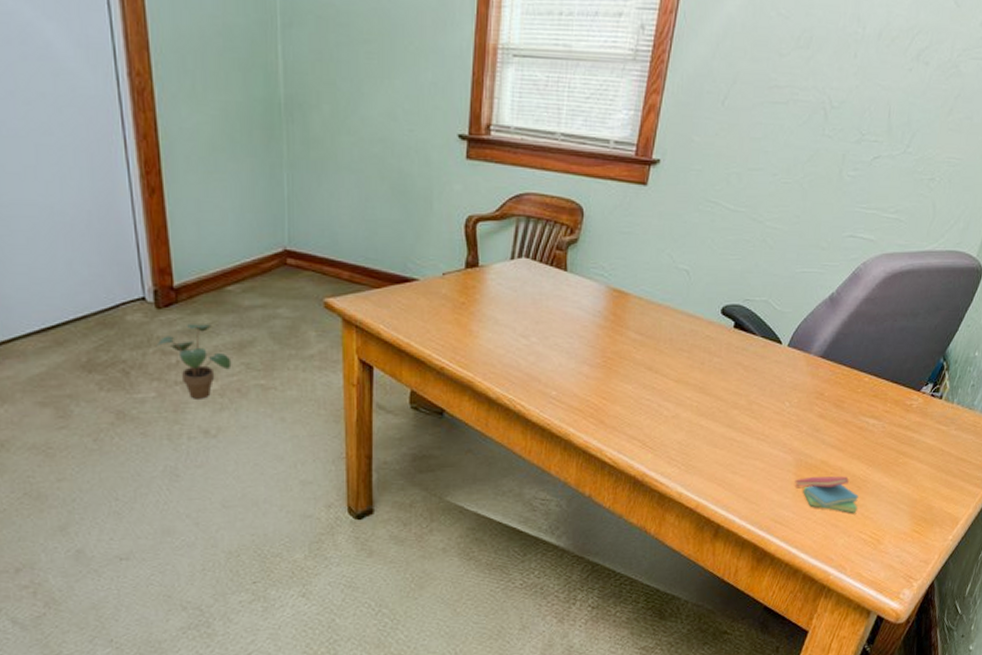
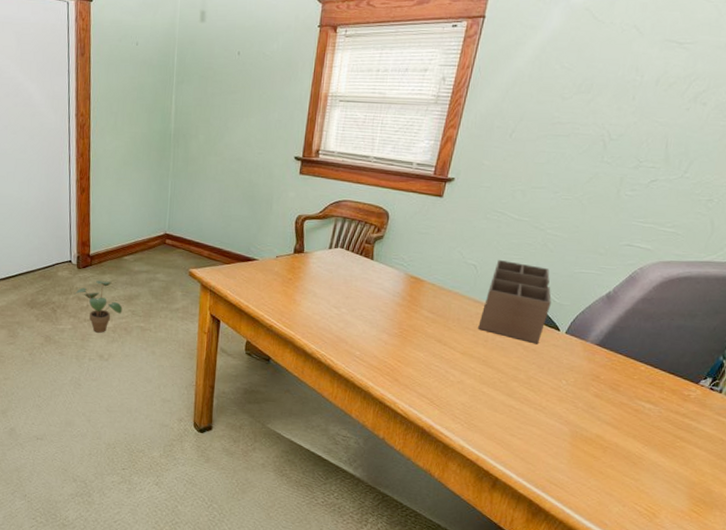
desk organizer: none [693,261,772,362] -> present [478,259,552,345]
sticky notes: present [795,476,858,513] -> none [570,447,634,486]

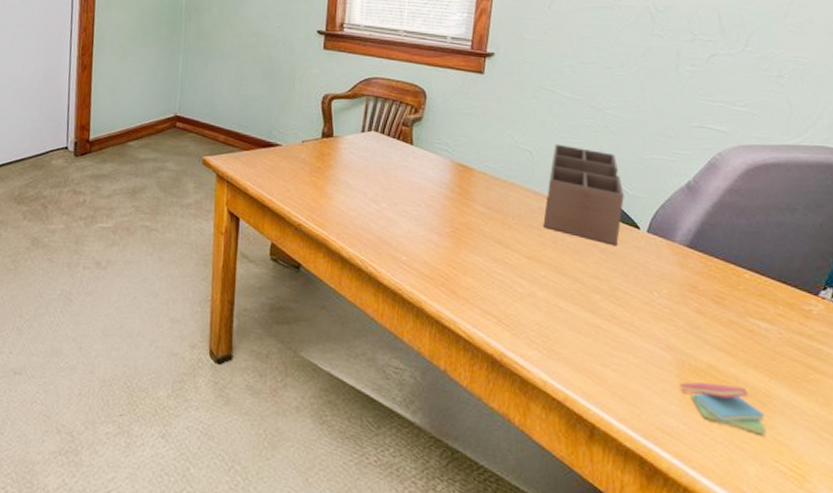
potted plant: present [75,280,123,333] -> none [70,170,125,234]
sticky notes: none [570,447,634,486] -> present [679,381,766,435]

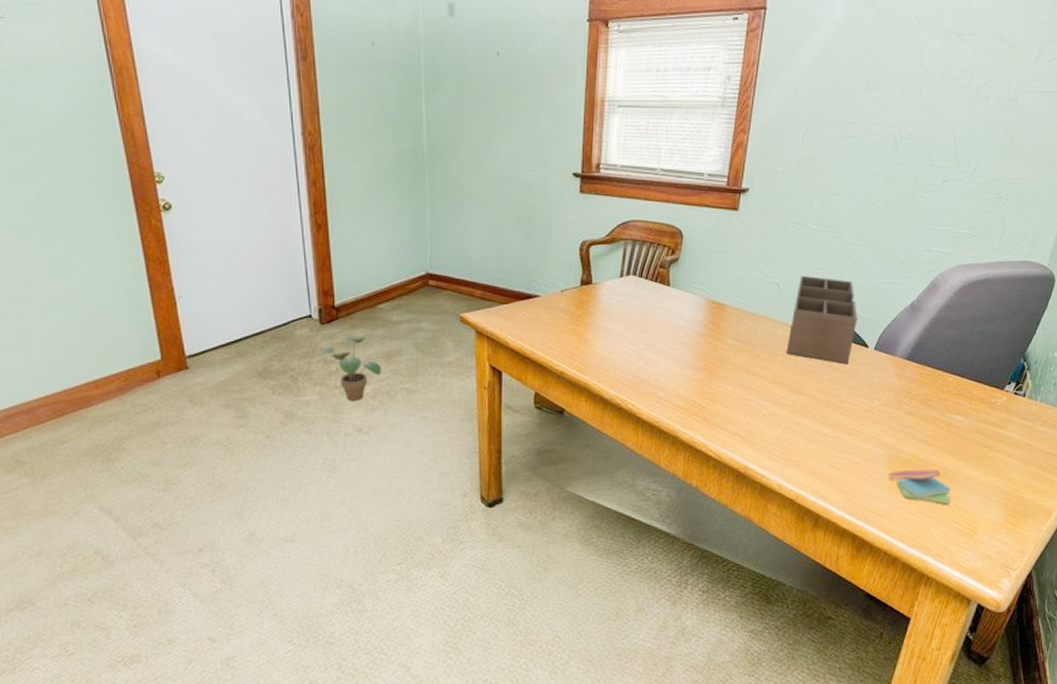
potted plant: none [70,170,125,234] -> present [320,337,382,401]

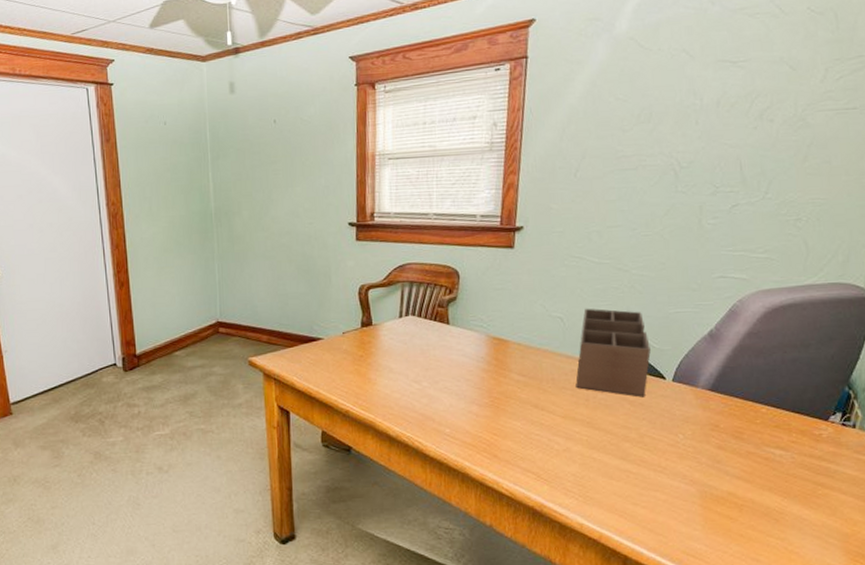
potted plant: present [320,337,382,401] -> none [124,382,179,442]
sticky notes: present [888,469,951,505] -> none [702,508,779,547]

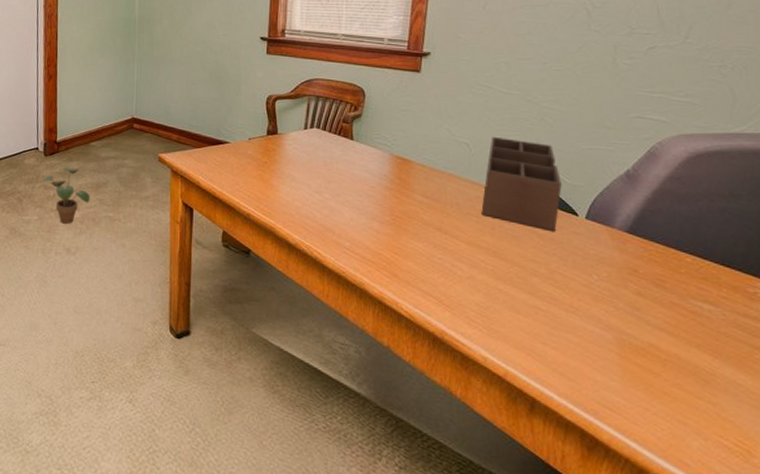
potted plant: none [124,382,179,442] -> present [42,168,90,224]

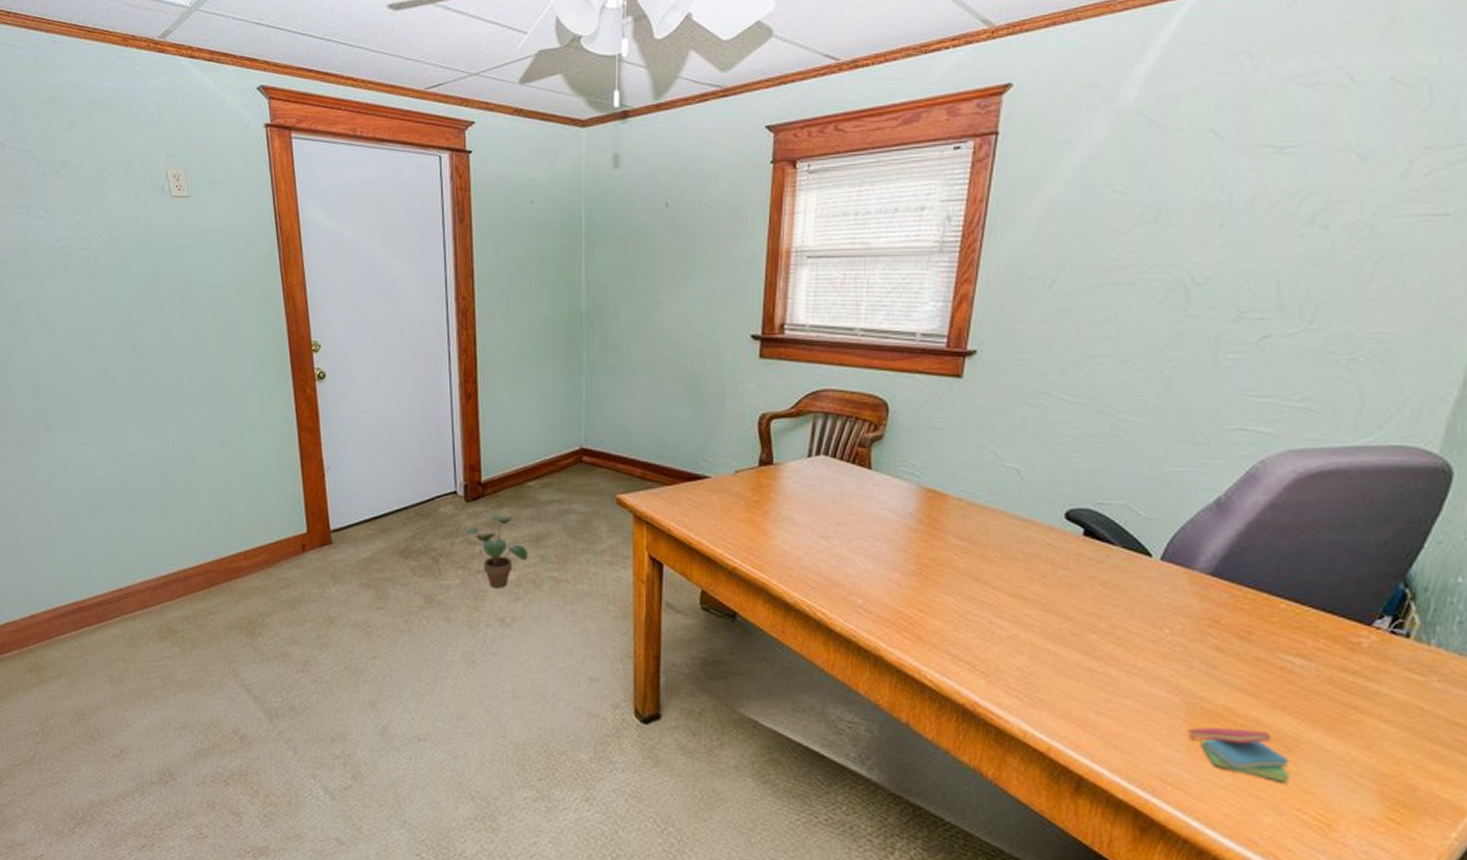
desk organizer: present [481,136,562,232] -> none [1031,459,1134,578]
sticky notes: none [620,360,710,412] -> present [1187,727,1289,783]

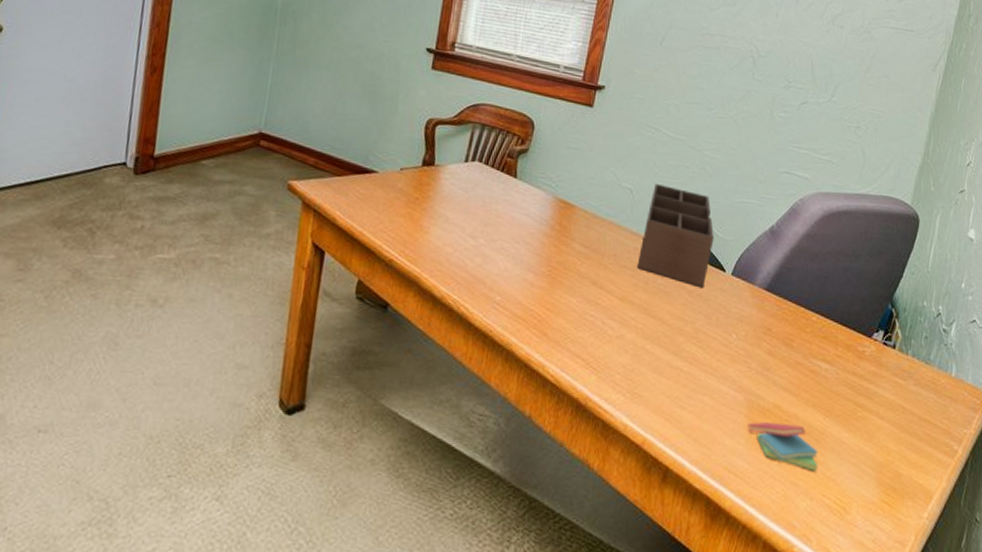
potted plant: present [464,517,528,588] -> none [126,192,193,267]
desk organizer: none [1031,459,1134,578] -> present [637,183,714,289]

